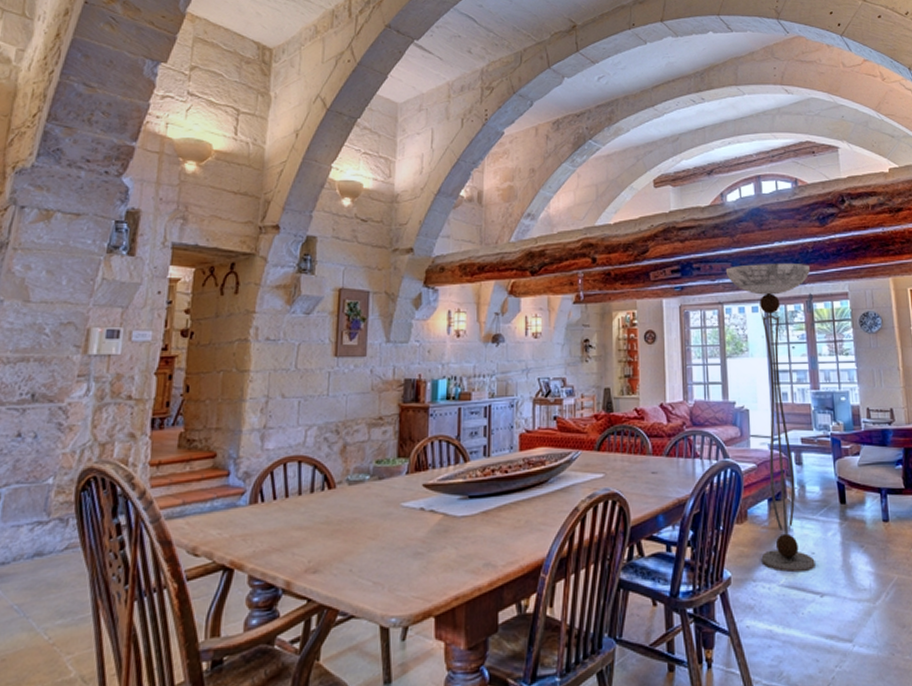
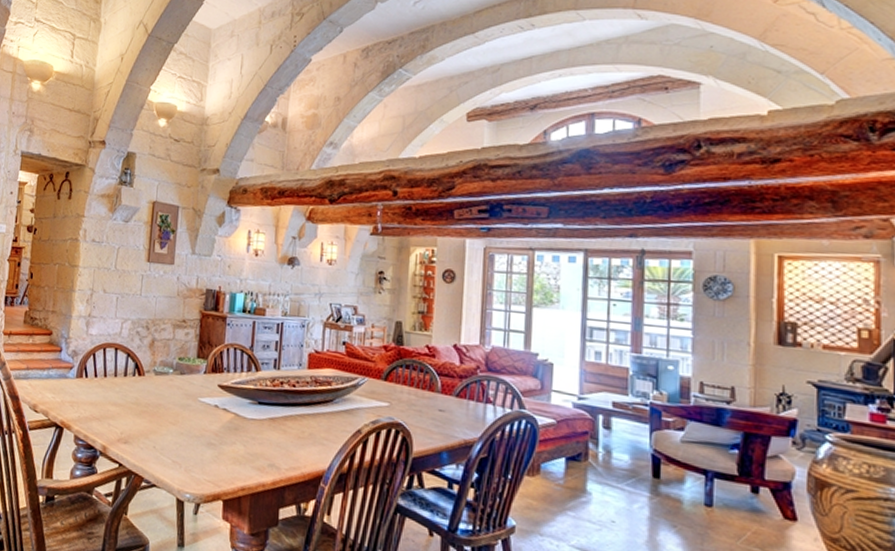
floor lamp: present [725,264,815,573] -> none [541,210,646,539]

